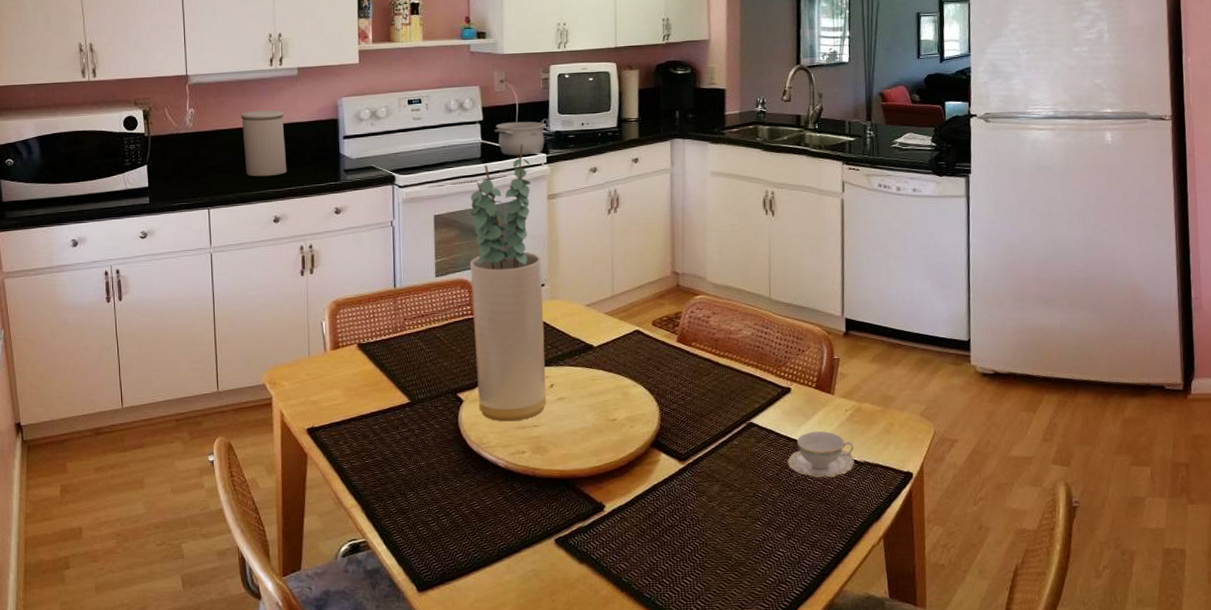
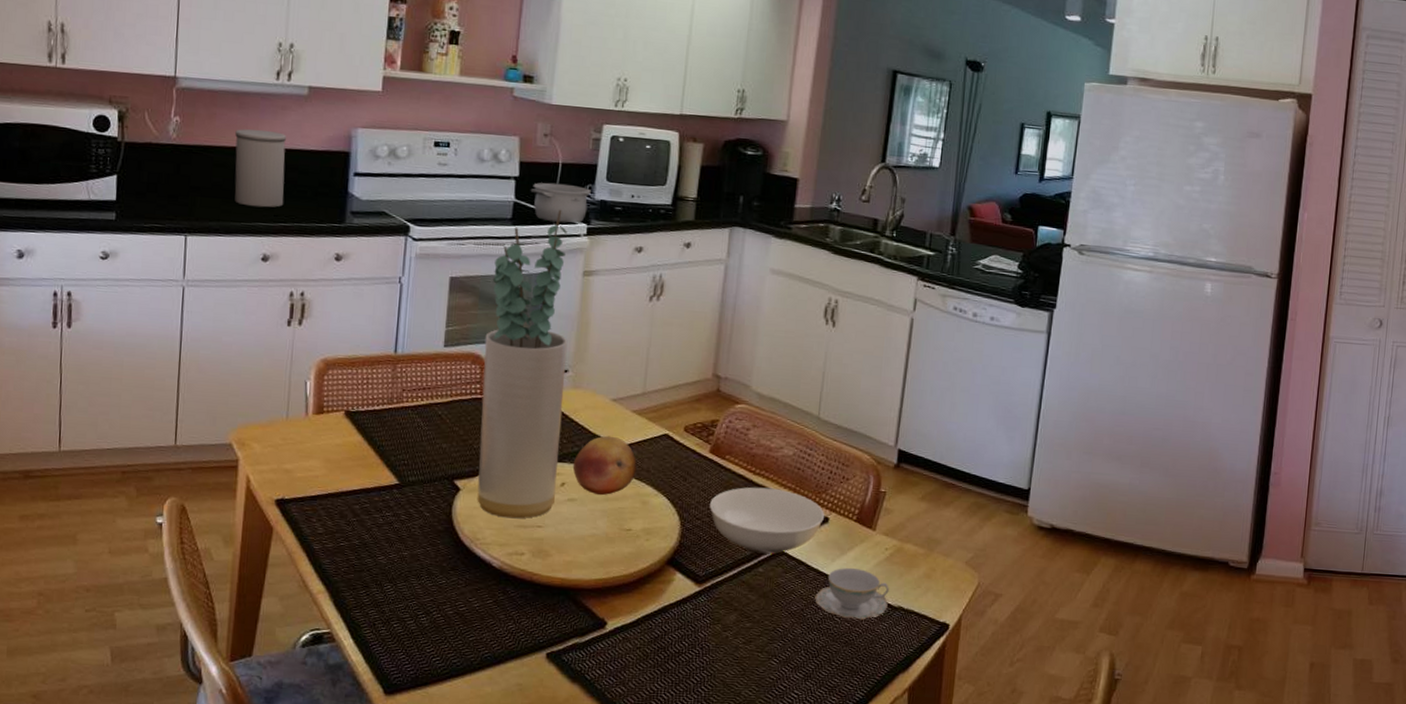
fruit: none [558,337,615,392] -> present [572,435,637,496]
bowl: none [683,367,787,428] -> present [710,487,825,554]

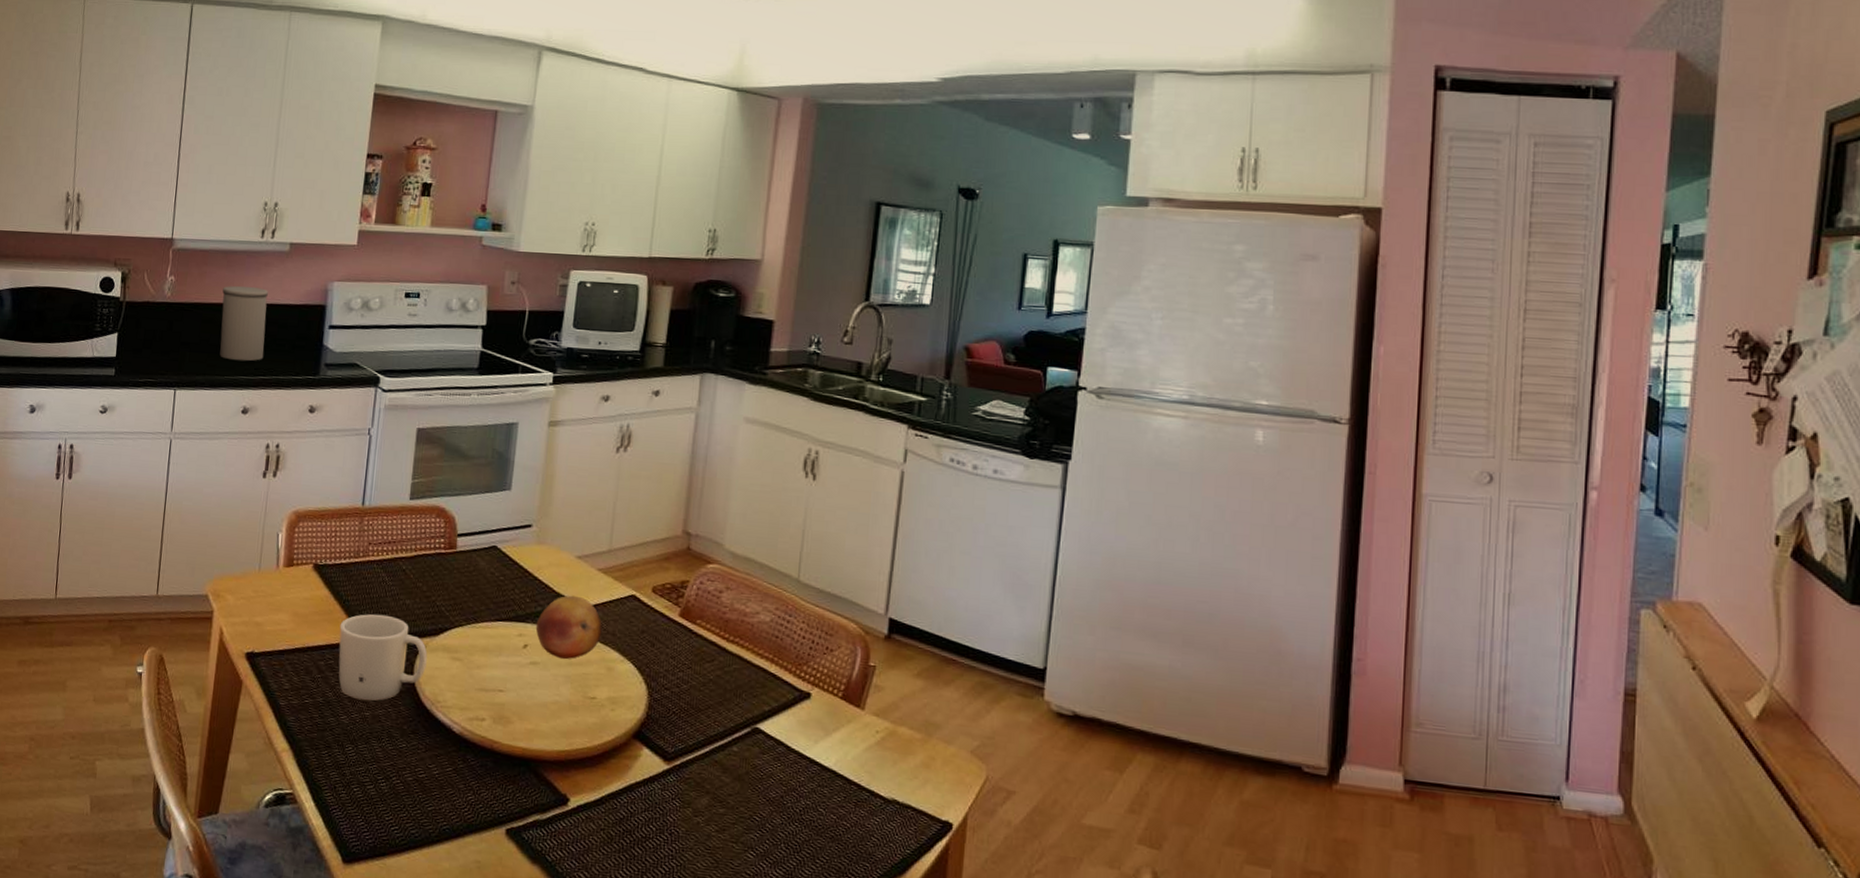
mug: none [374,458,466,542] -> present [338,613,428,702]
vase: present [477,209,568,519] -> none [438,357,533,682]
cooking pot: present [530,182,591,224] -> none [497,331,558,373]
bowl: present [710,487,825,554] -> none [679,655,807,732]
teacup: present [815,567,889,620] -> none [796,751,881,813]

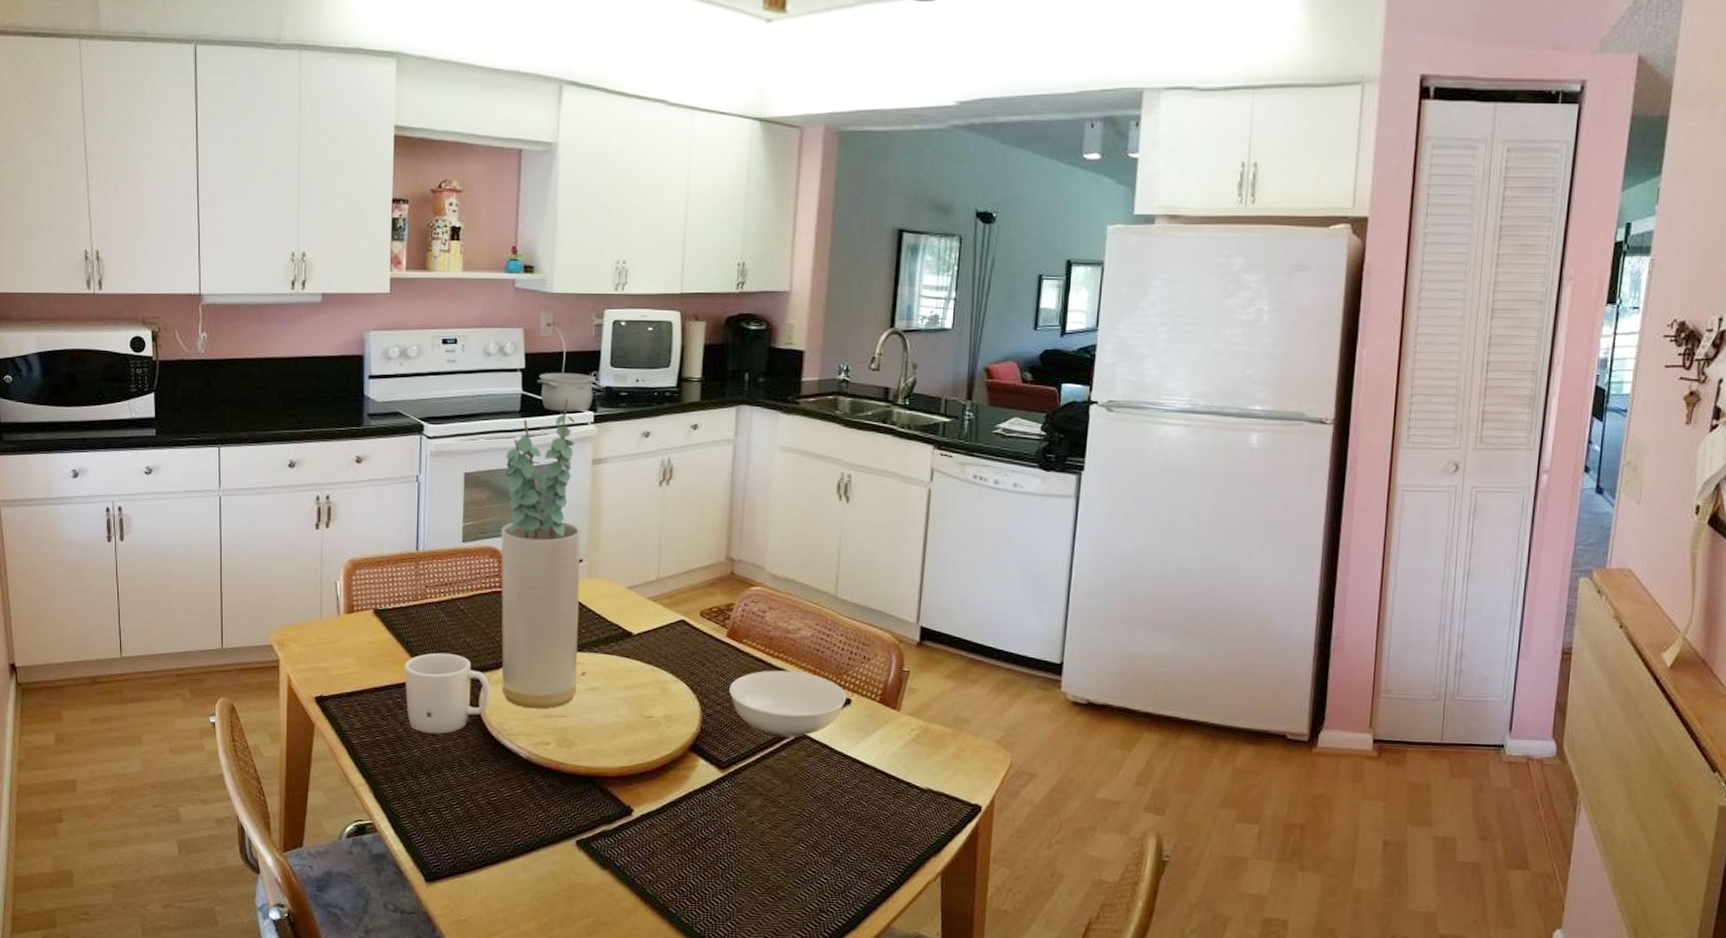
canister: present [220,285,268,361] -> none [257,339,306,415]
vase: none [438,357,533,682] -> present [501,398,581,709]
cooking pot: none [497,331,558,373] -> present [536,372,596,413]
fruit: present [535,595,602,660] -> none [592,623,655,684]
bowl: none [679,655,807,732] -> present [729,670,847,738]

